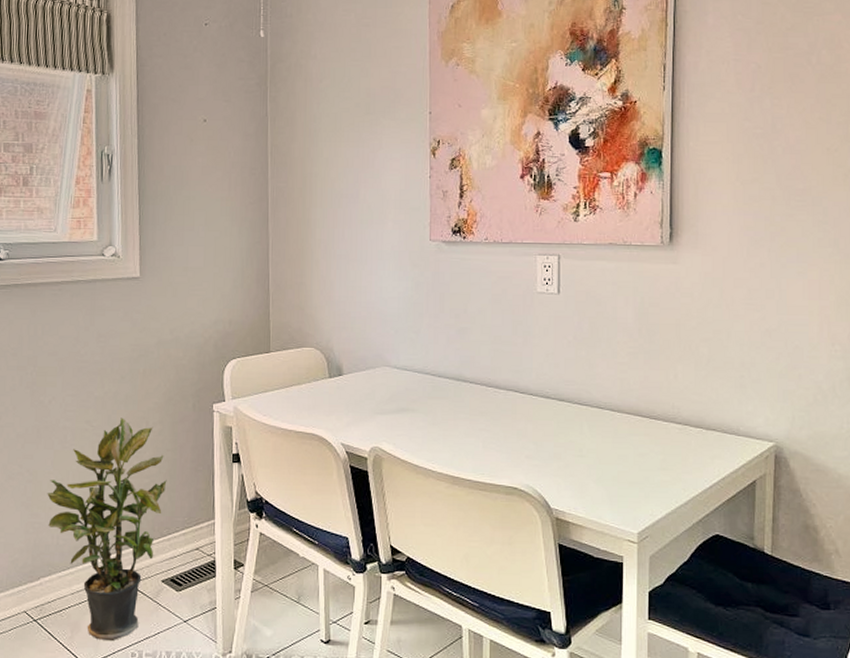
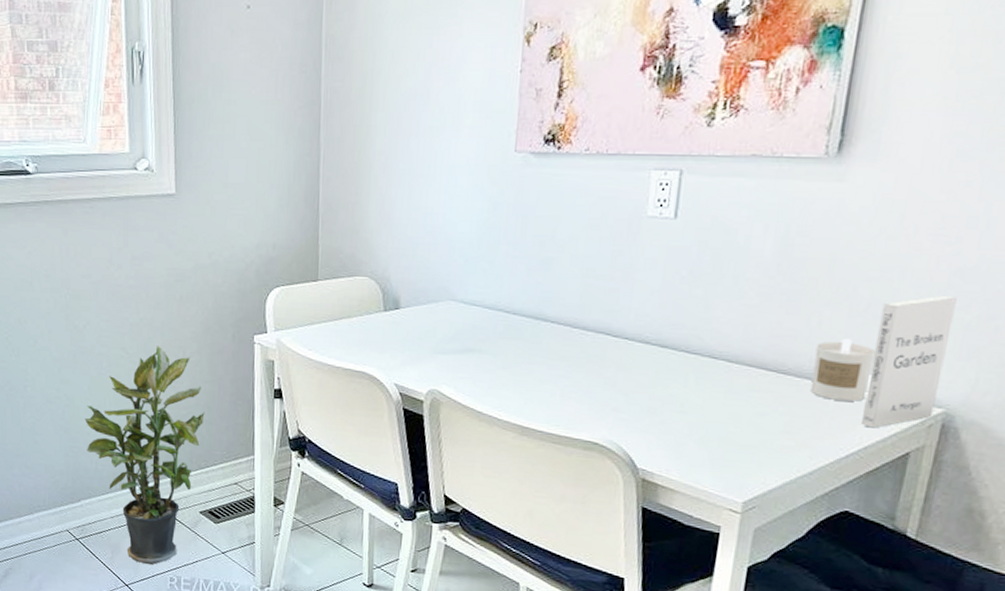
candle: none [676,387,719,440] -> present [810,338,875,402]
book: none [717,350,769,462] -> present [861,295,957,428]

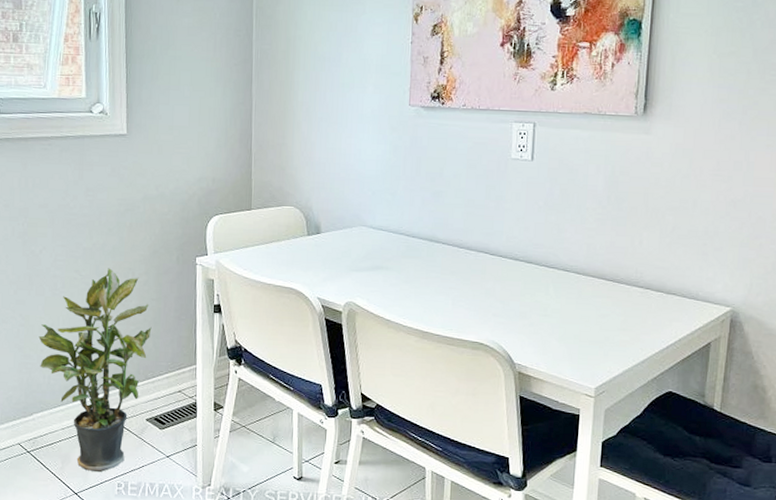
candle: present [810,338,875,402] -> none [638,253,681,303]
book: present [861,295,957,428] -> none [676,220,732,324]

